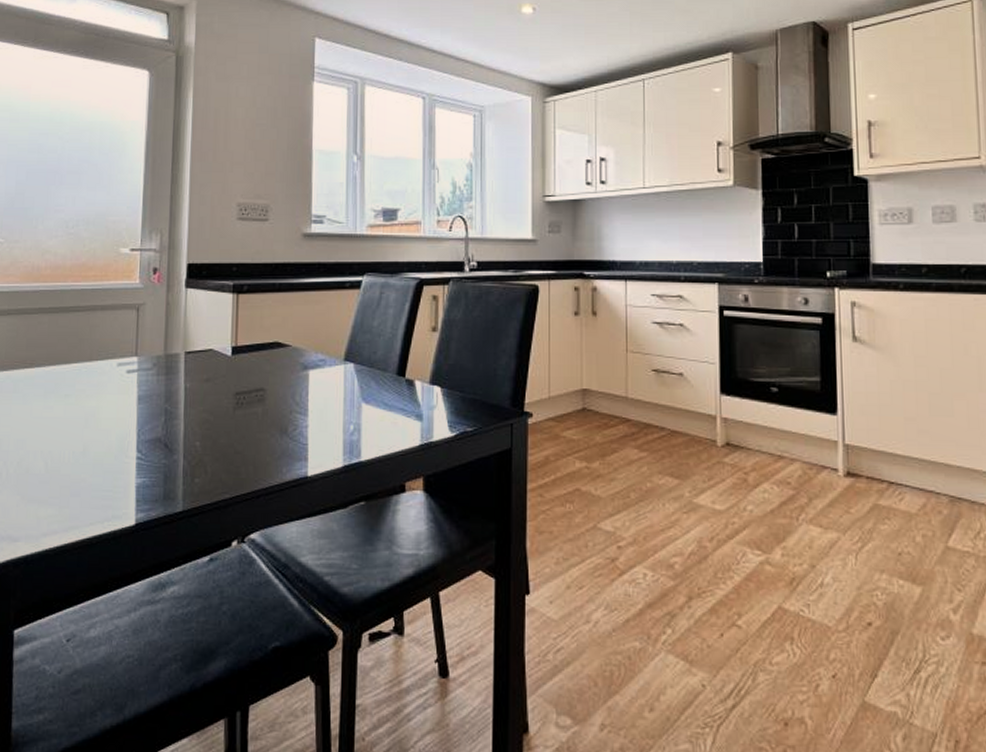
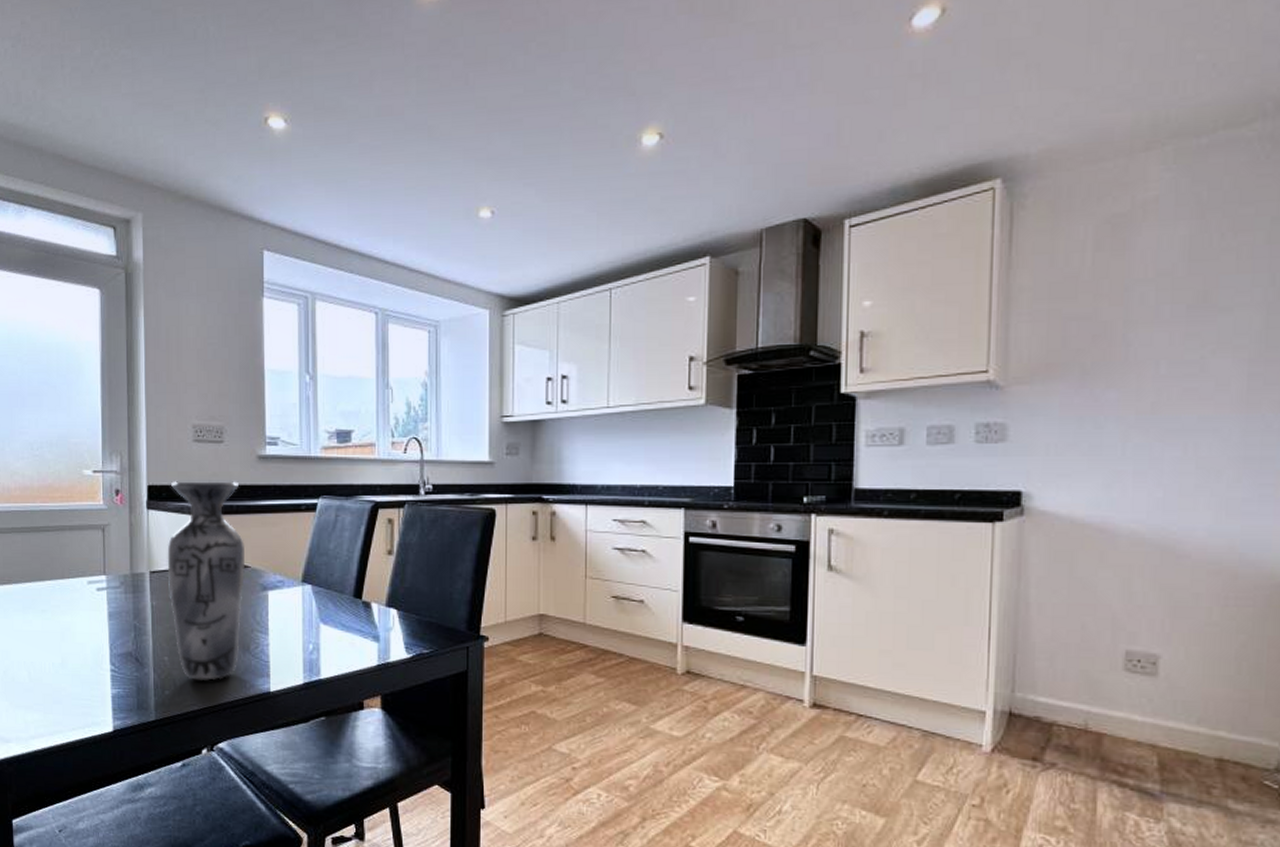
vase: none [204,259,286,466] -> present [167,481,245,680]

